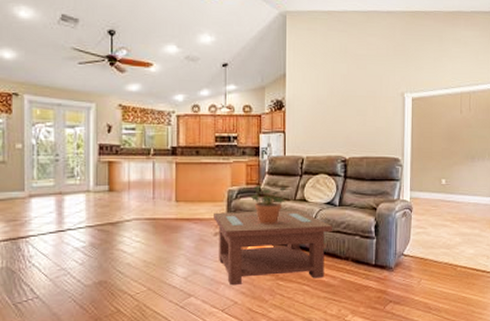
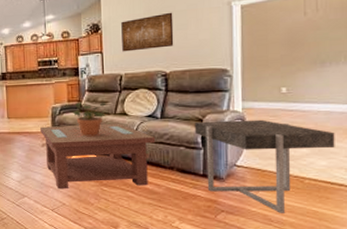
wall art: none [305,96,354,134] -> present [121,12,174,52]
side table: none [369,209,480,301] -> present [194,119,335,213]

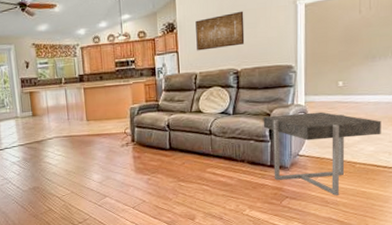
coffee table: present [40,123,156,190] -> none [119,120,228,188]
potted plant: present [72,102,108,137] -> none [150,100,184,136]

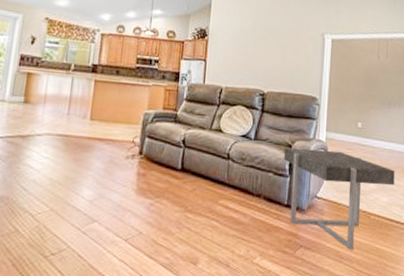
wall art: present [195,11,245,51] -> none [226,32,276,67]

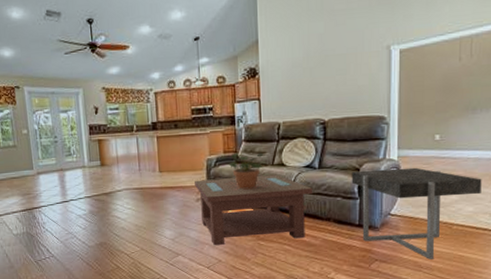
coffee table: none [127,134,247,214] -> present [195,174,313,246]
potted plant: none [166,111,204,153] -> present [228,152,266,190]

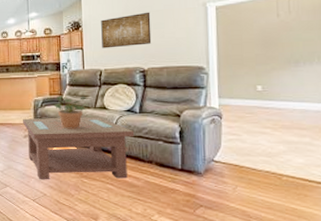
wall art: none [280,56,333,99] -> present [101,12,152,49]
side table: present [351,167,482,260] -> none [172,116,312,210]

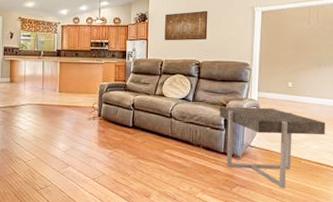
coffee table: present [23,116,135,180] -> none [88,102,187,161]
potted plant: present [53,95,88,129] -> none [118,82,149,114]
side table: none [172,116,312,210] -> present [219,106,326,188]

